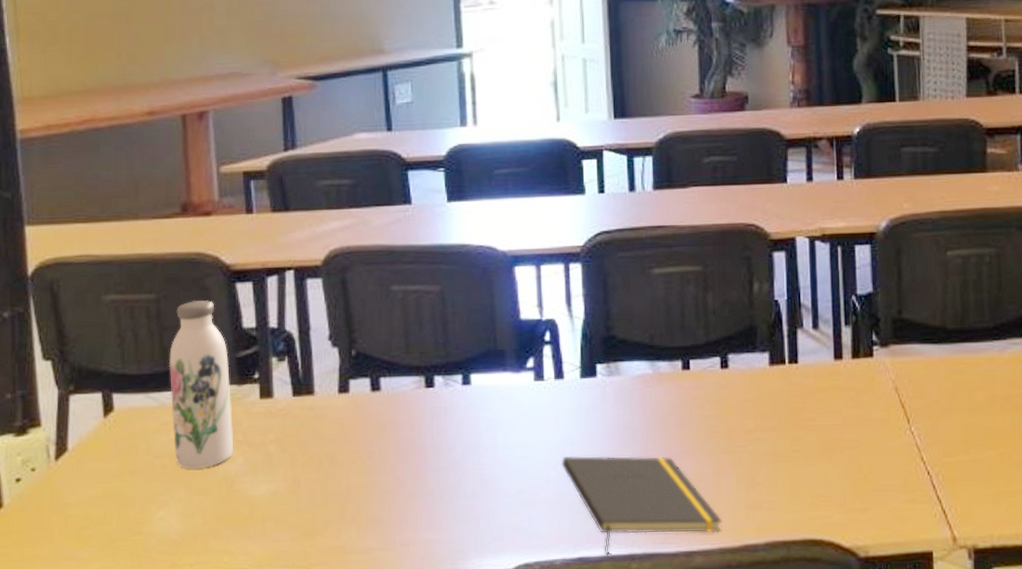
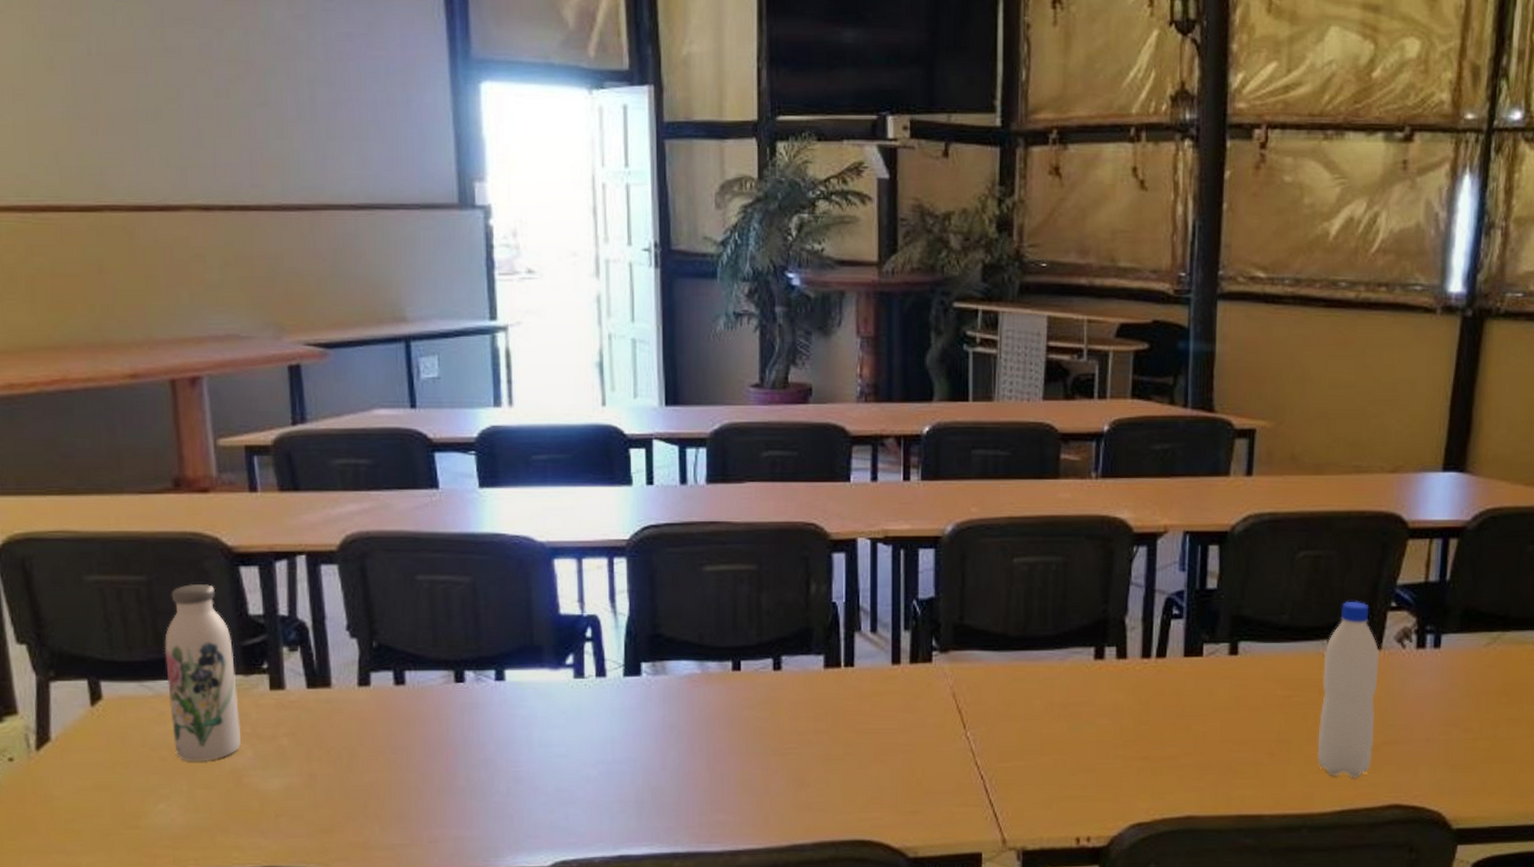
notepad: present [561,455,723,558] -> none [602,754,770,856]

